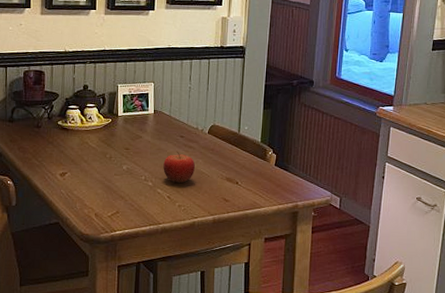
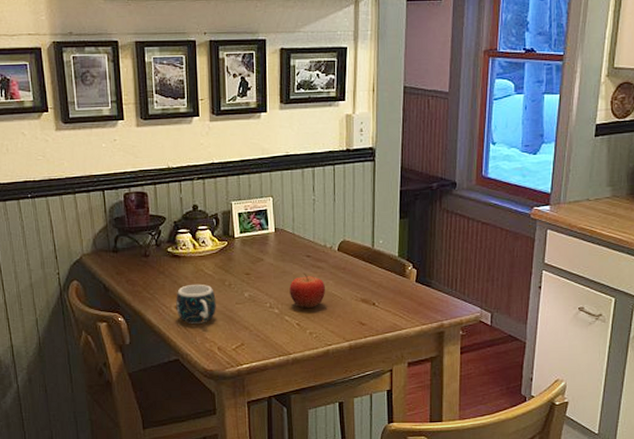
mug: none [61,154,97,191] -> present [176,284,216,324]

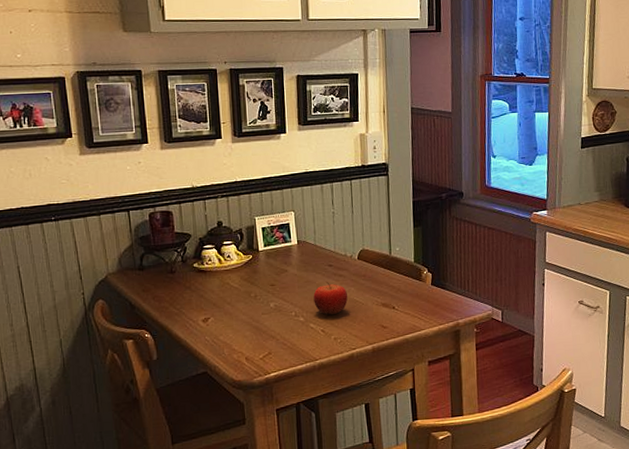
mug: present [176,284,216,324] -> none [203,297,243,336]

